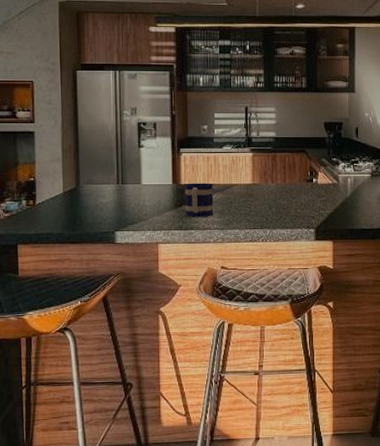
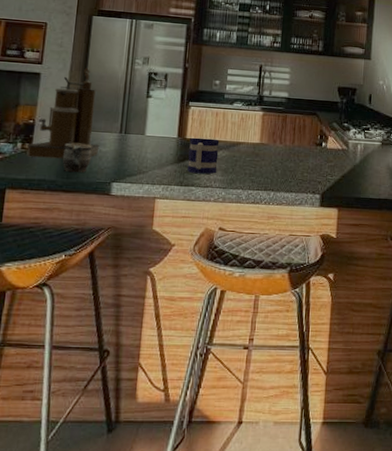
coffee maker: none [31,123,100,213] -> present [26,68,100,159]
mug: none [66,196,93,225] -> present [62,142,92,173]

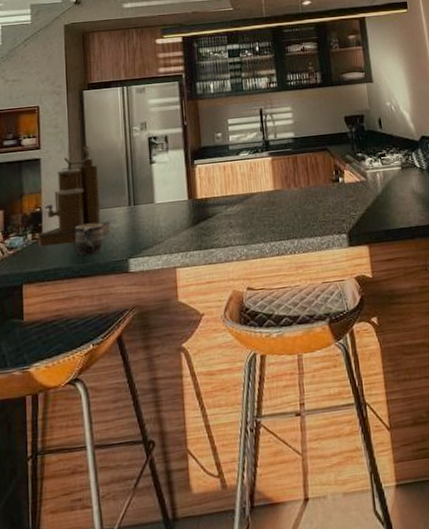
mug: present [187,137,220,174] -> none [201,194,235,234]

